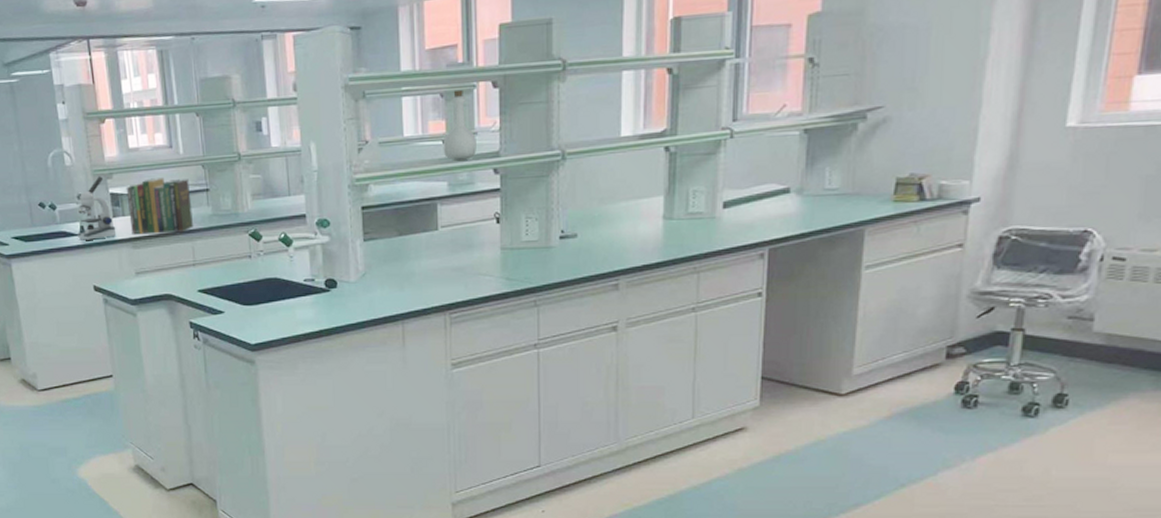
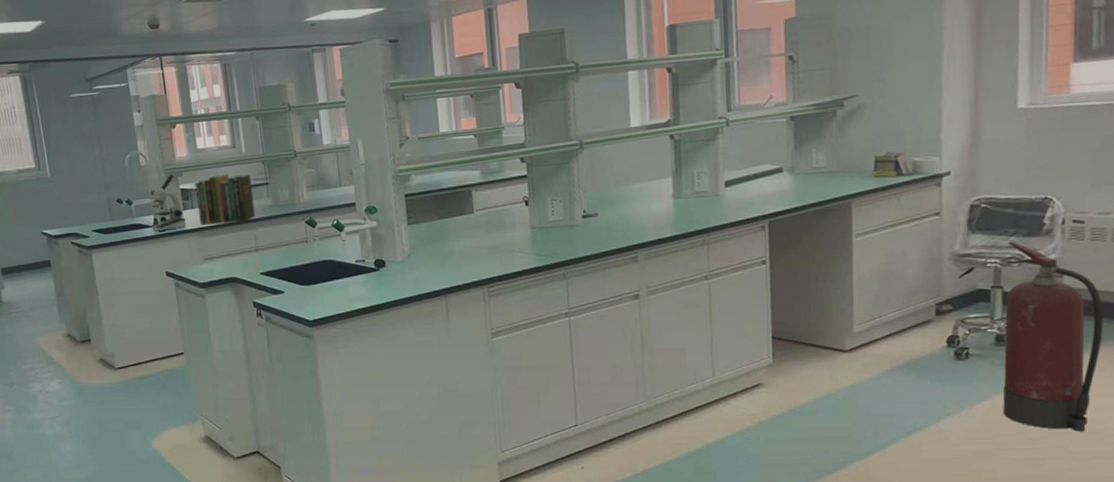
bottle: present [443,89,476,162] -> none [474,90,505,153]
fire extinguisher: none [1008,279,1134,490] -> present [1002,242,1104,432]

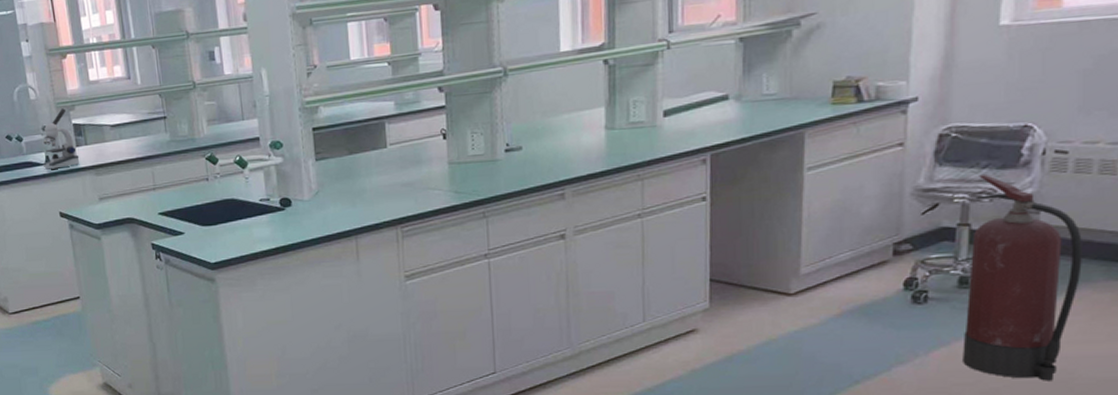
books: present [195,174,255,225] -> none [88,107,152,163]

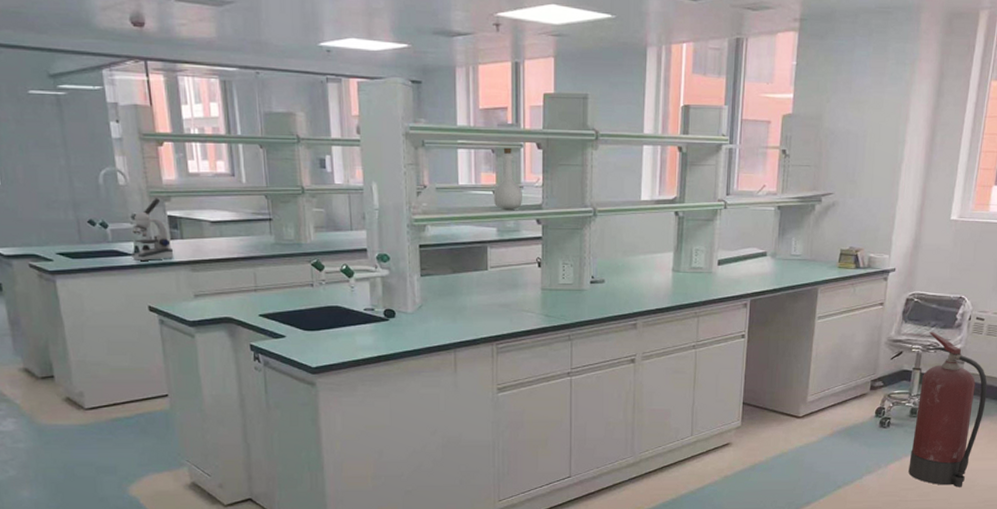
bottle: none [388,13,421,82] -> present [493,147,522,211]

